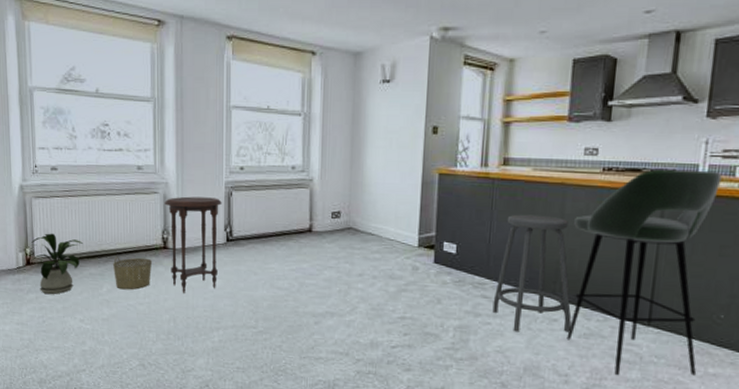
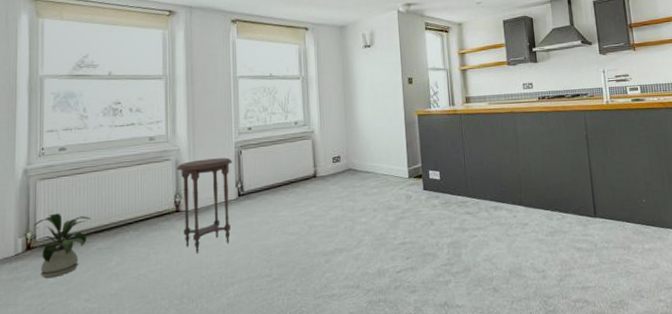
basket: present [112,257,153,290] -> none [122,224,165,260]
bar stool: present [492,214,572,332] -> none [475,138,539,240]
bar stool: present [566,169,722,376] -> none [526,91,638,264]

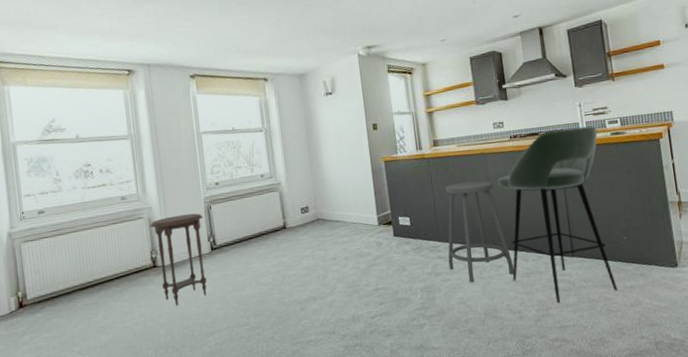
house plant: present [30,213,92,278] -> none [22,272,76,333]
bar stool: none [475,138,539,240] -> present [445,180,514,283]
bar stool: none [526,91,638,264] -> present [497,125,618,304]

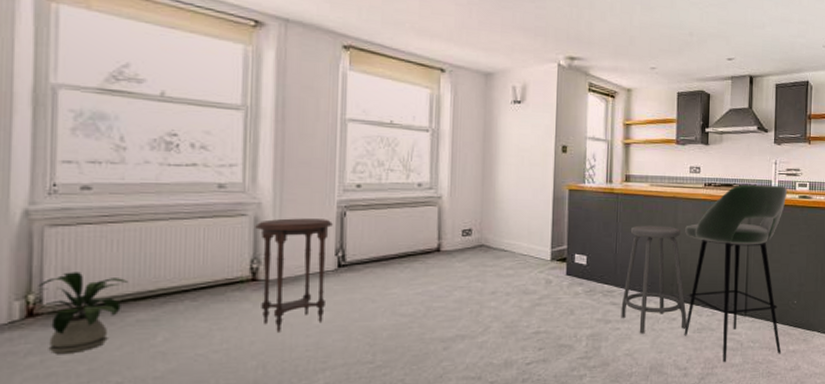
house plant: none [22,272,76,333] -> present [33,272,129,354]

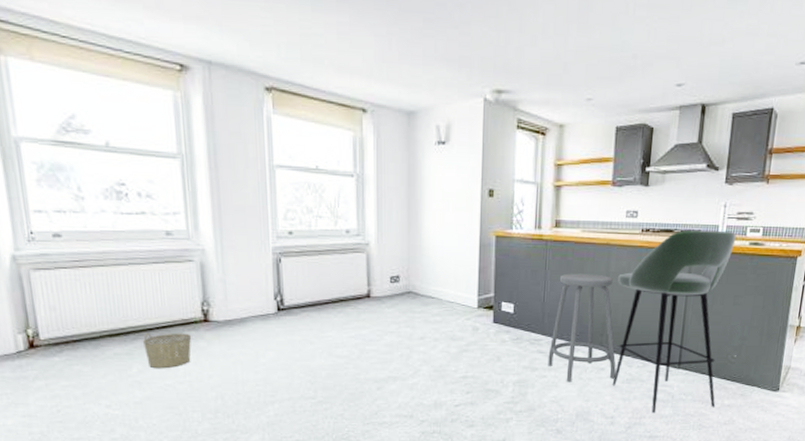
house plant: present [33,272,129,354] -> none [33,310,104,379]
basket: none [174,294,235,336] -> present [142,333,192,369]
side table: present [255,218,333,334] -> none [202,264,270,369]

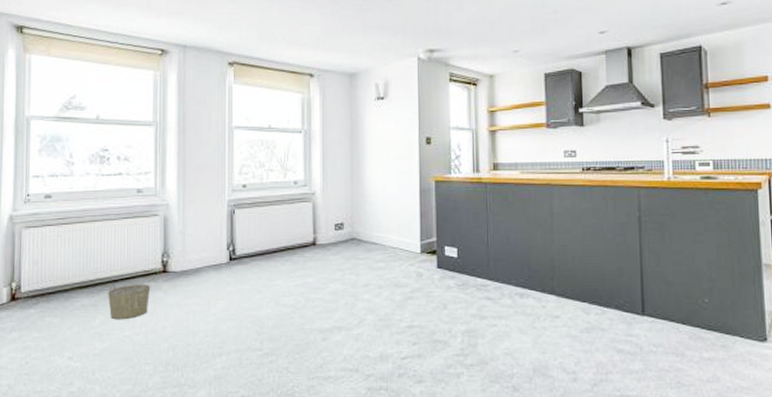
bar stool: present [548,273,616,382] -> none [497,215,572,332]
bar stool: present [612,229,737,414] -> none [563,165,693,369]

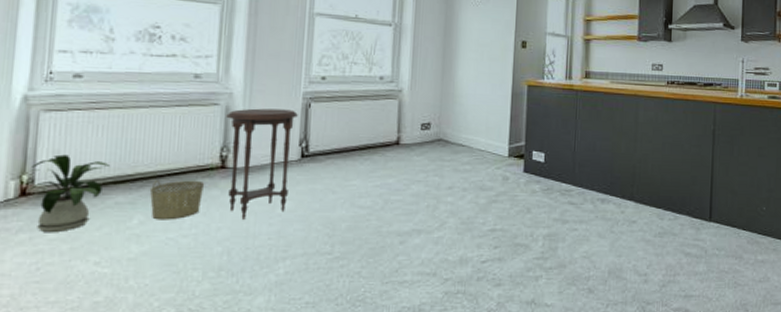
house plant: none [15,264,77,331] -> present [26,154,111,232]
side table: none [165,217,224,320] -> present [226,108,298,221]

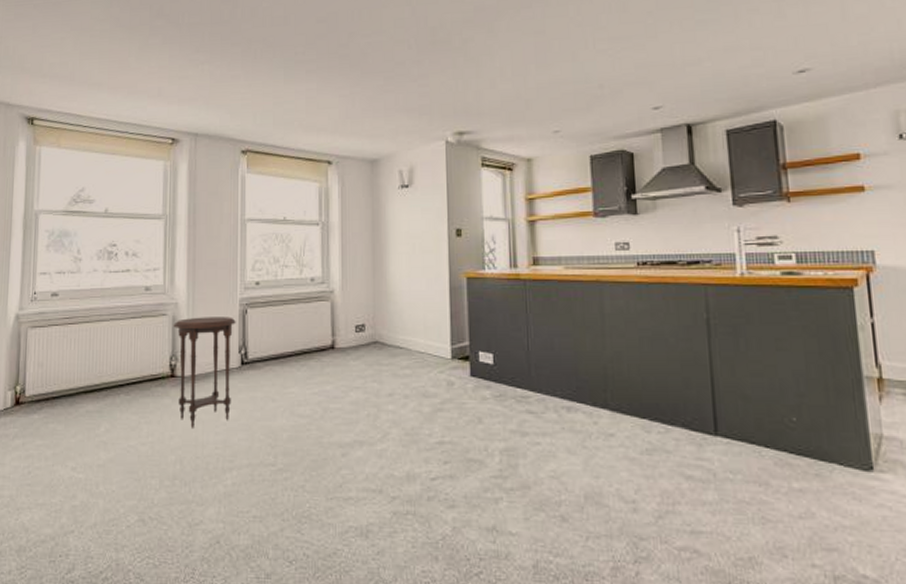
house plant: present [26,154,111,232] -> none [19,367,82,438]
basket: present [149,180,205,220] -> none [112,389,158,428]

